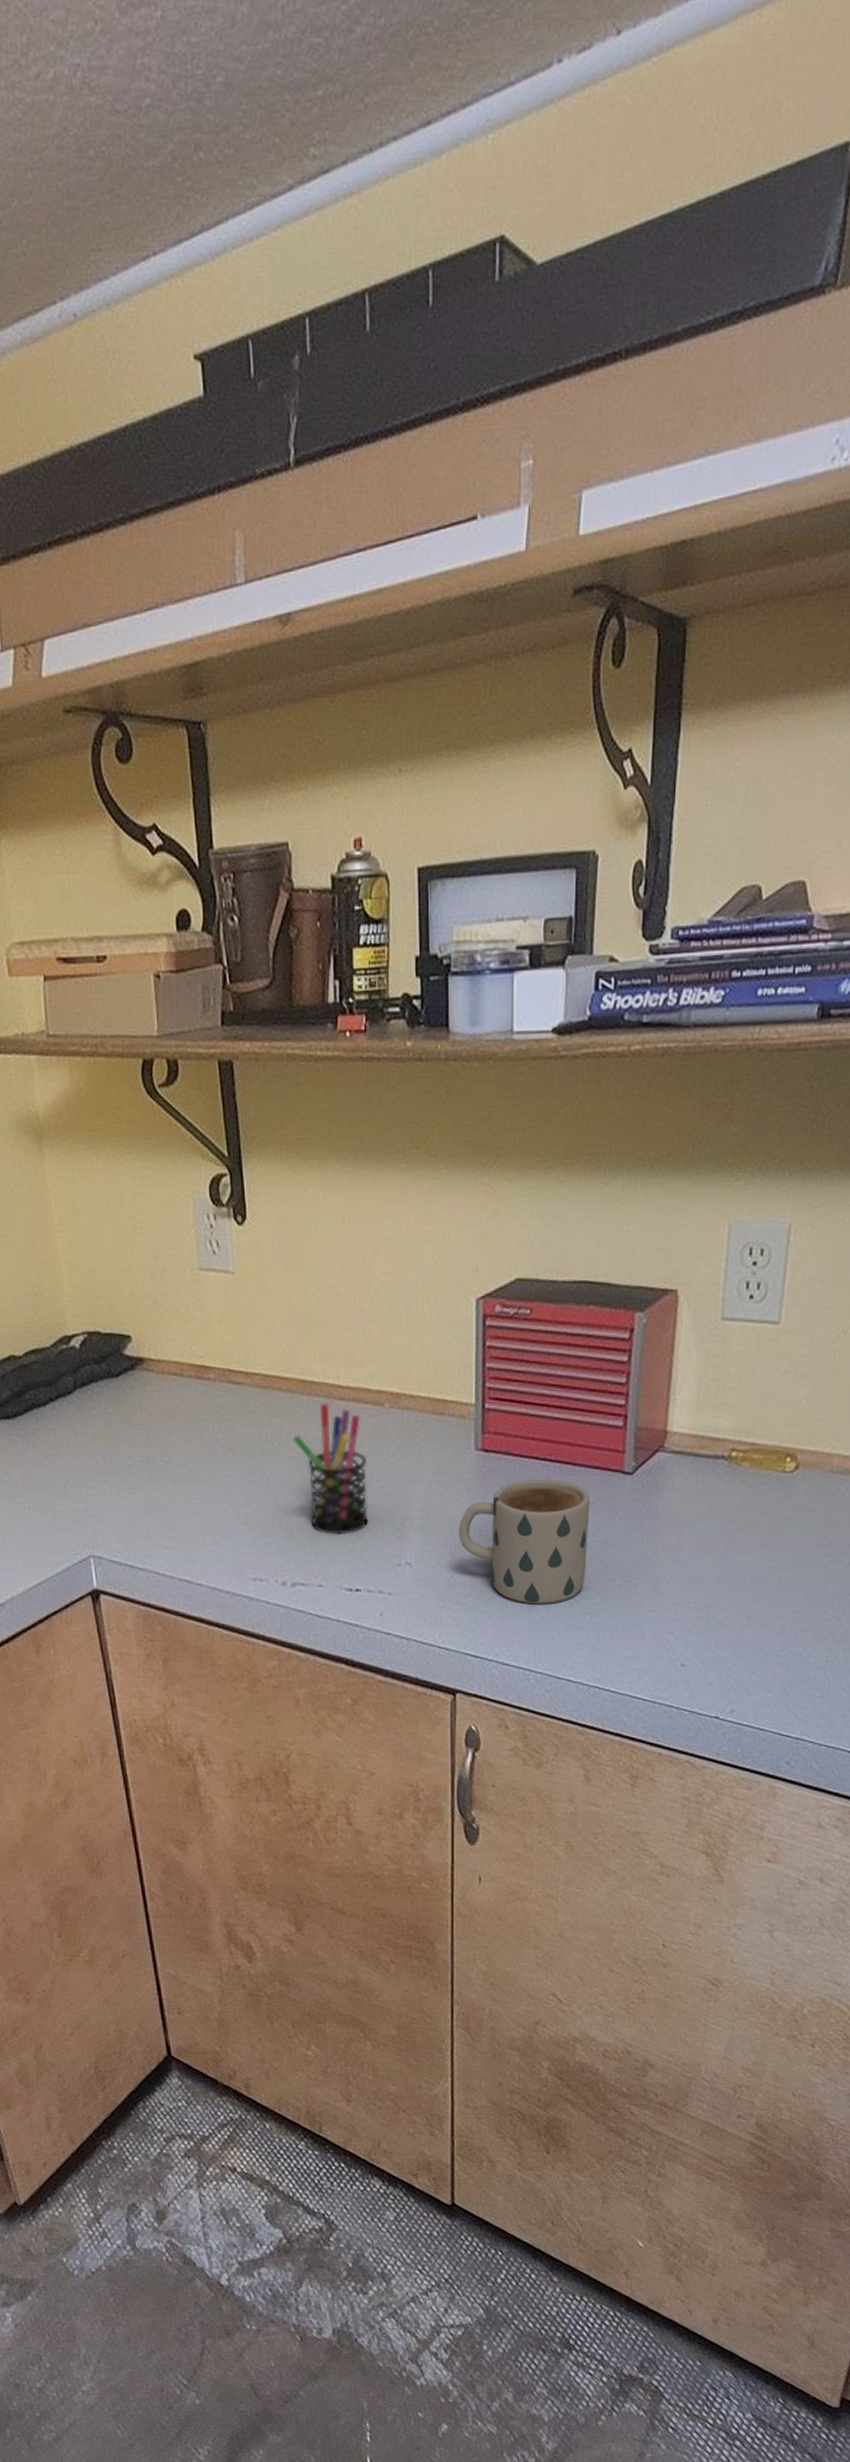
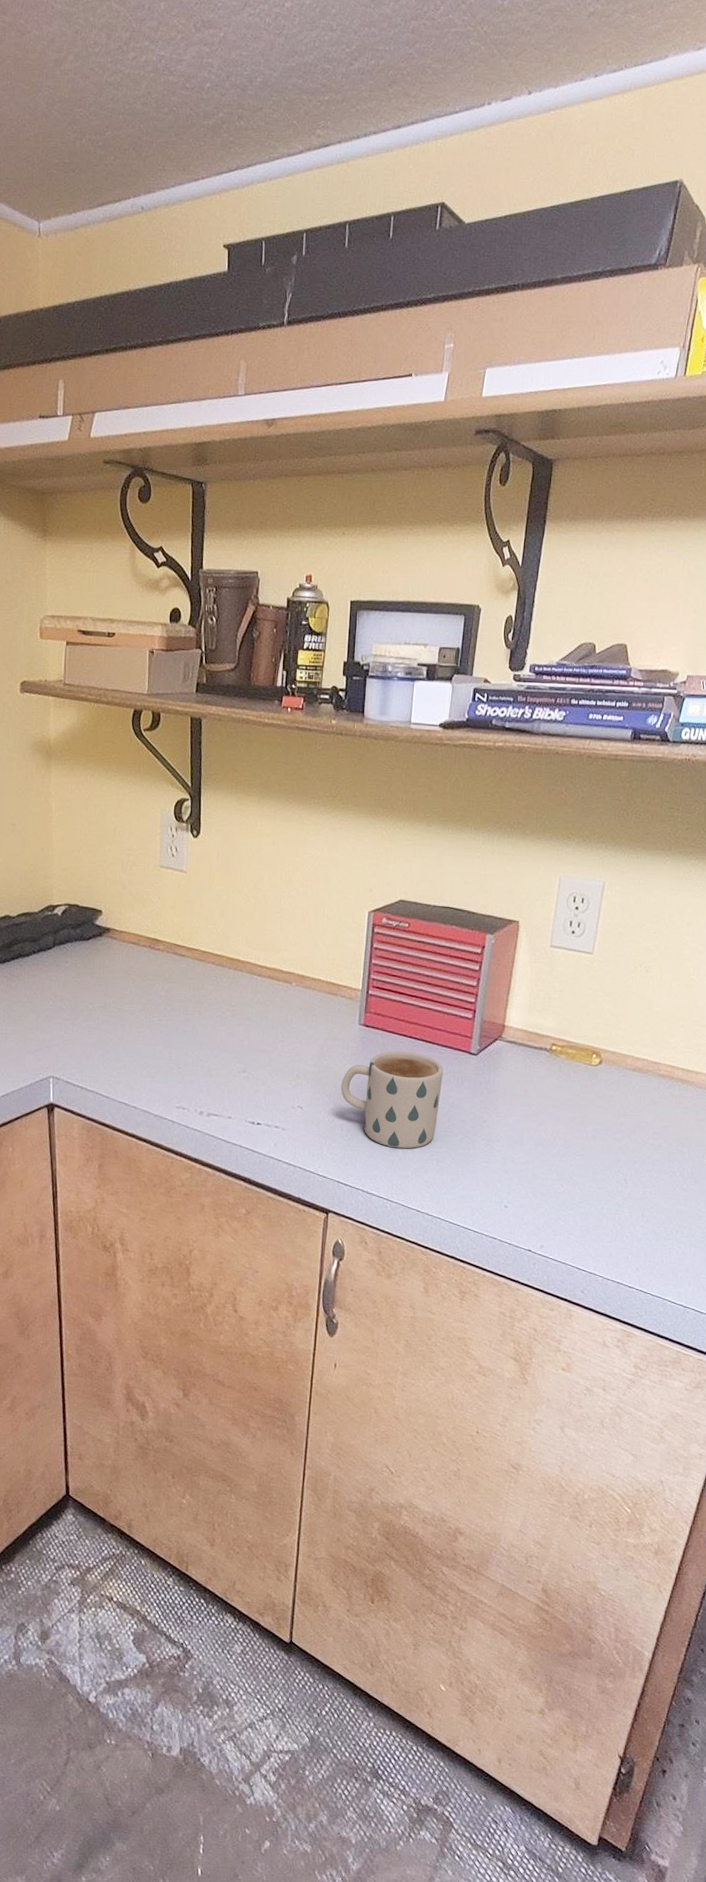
pen holder: present [293,1403,369,1535] -> none [220,977,275,1080]

